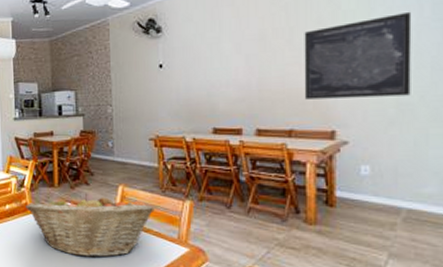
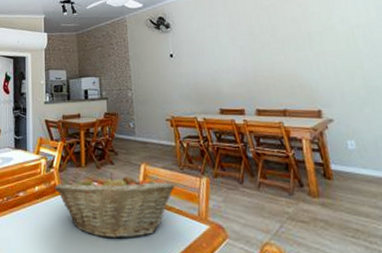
wall art: present [304,11,412,100] -> none [283,13,375,84]

